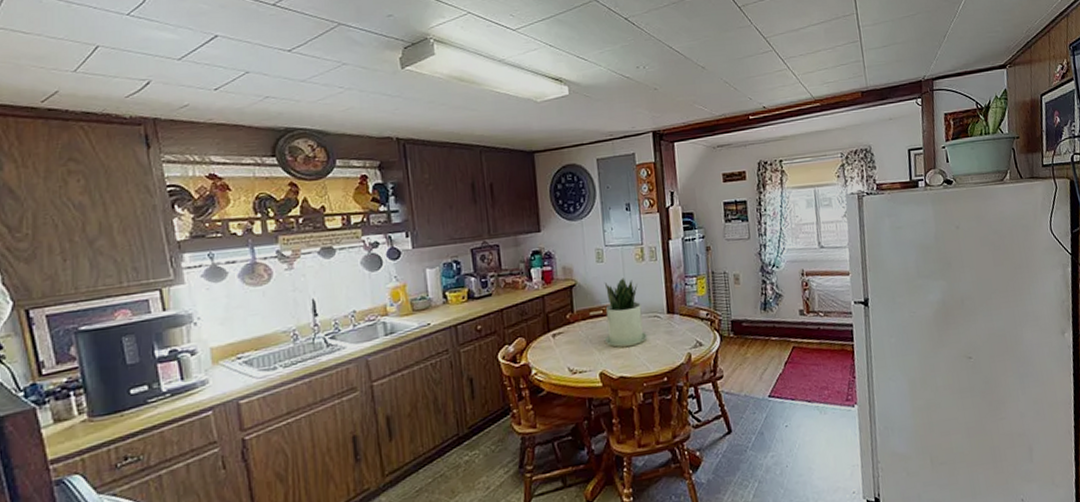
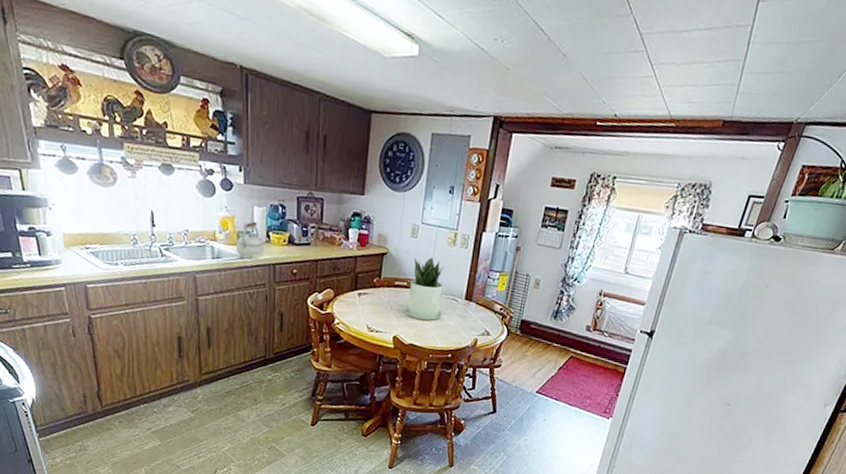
kettle: none [411,284,444,328] -> present [236,221,265,260]

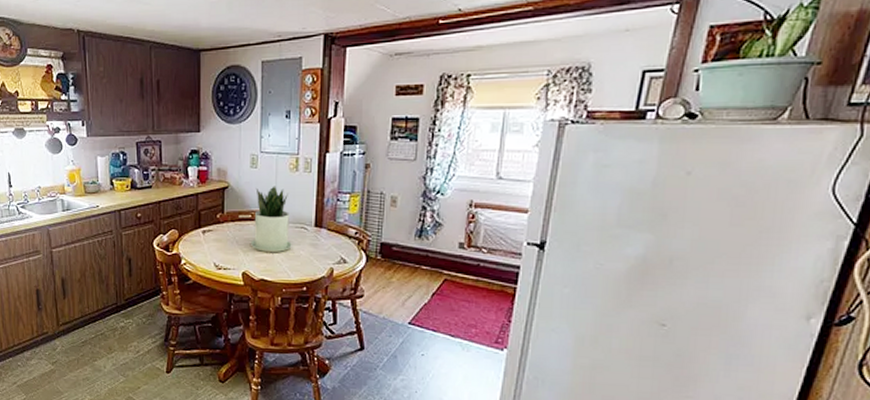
kettle: present [236,221,265,260] -> none [84,171,110,208]

